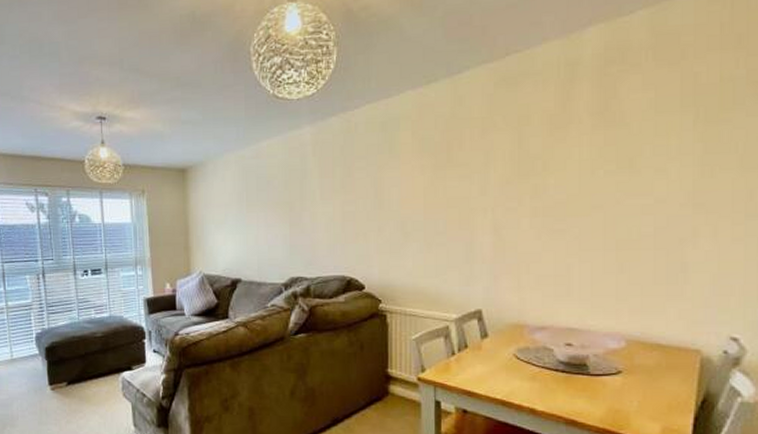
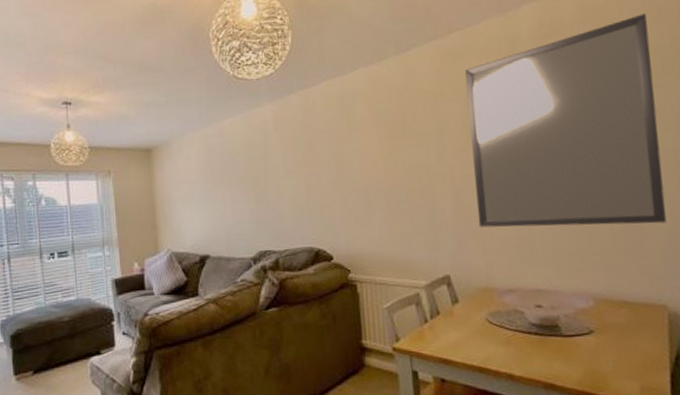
home mirror: none [516,40,725,267] -> present [464,13,667,228]

